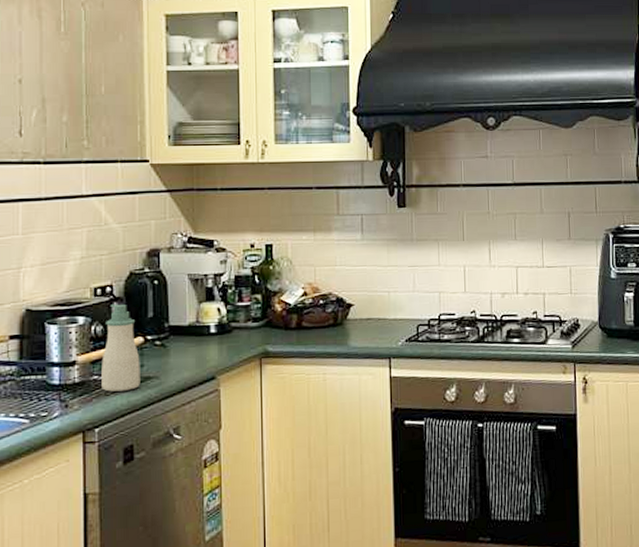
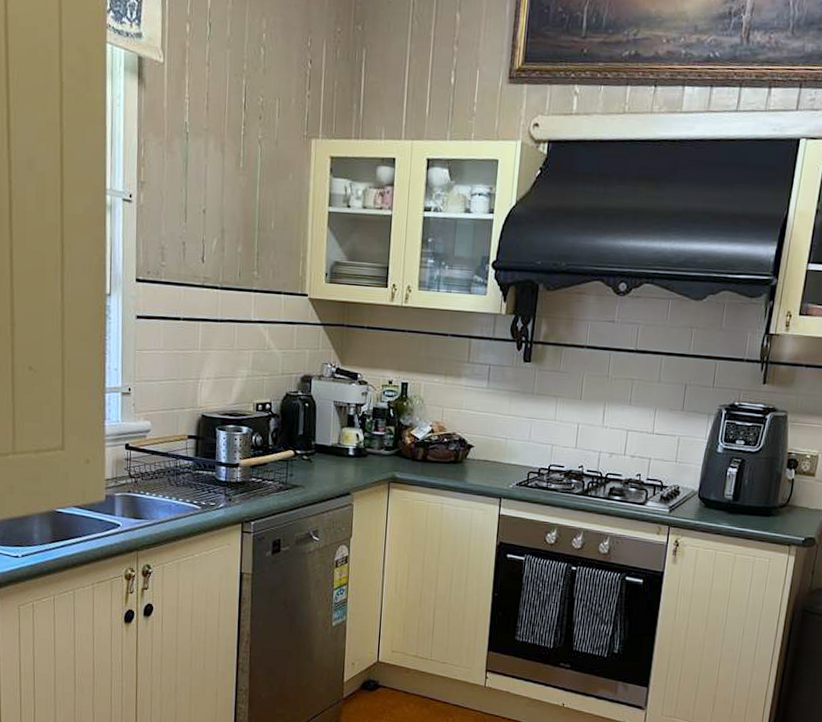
soap bottle: present [101,304,140,392] -> none [258,419,290,495]

